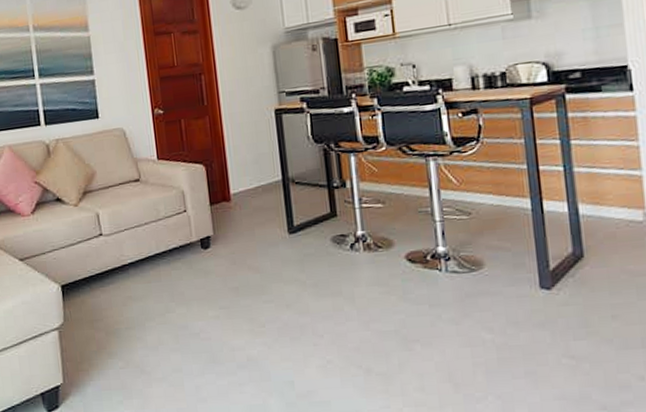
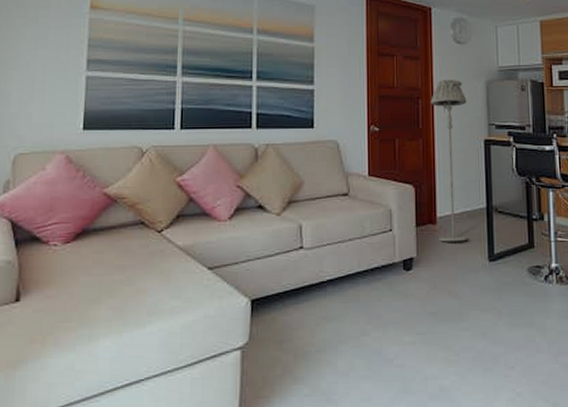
floor lamp: none [213,49,264,219] -> present [430,80,467,242]

